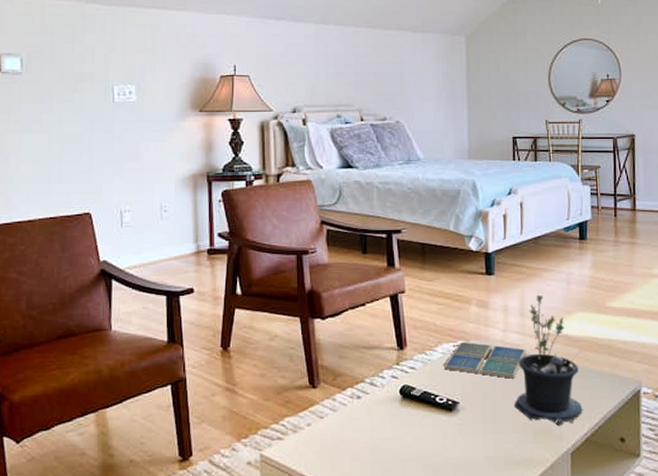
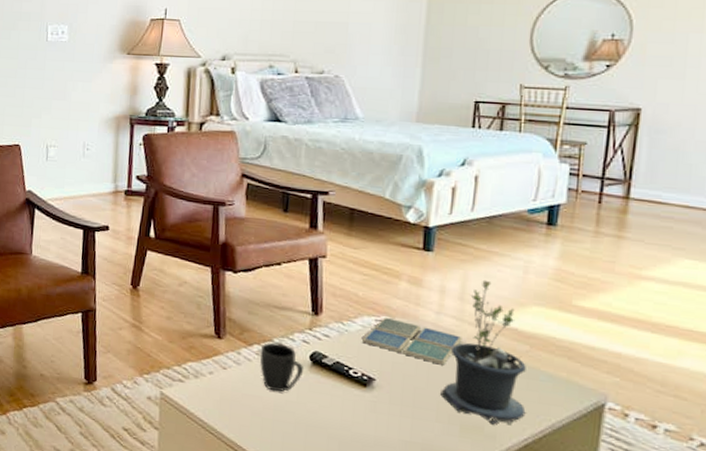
mug: none [353,383,396,432] -> present [259,342,304,392]

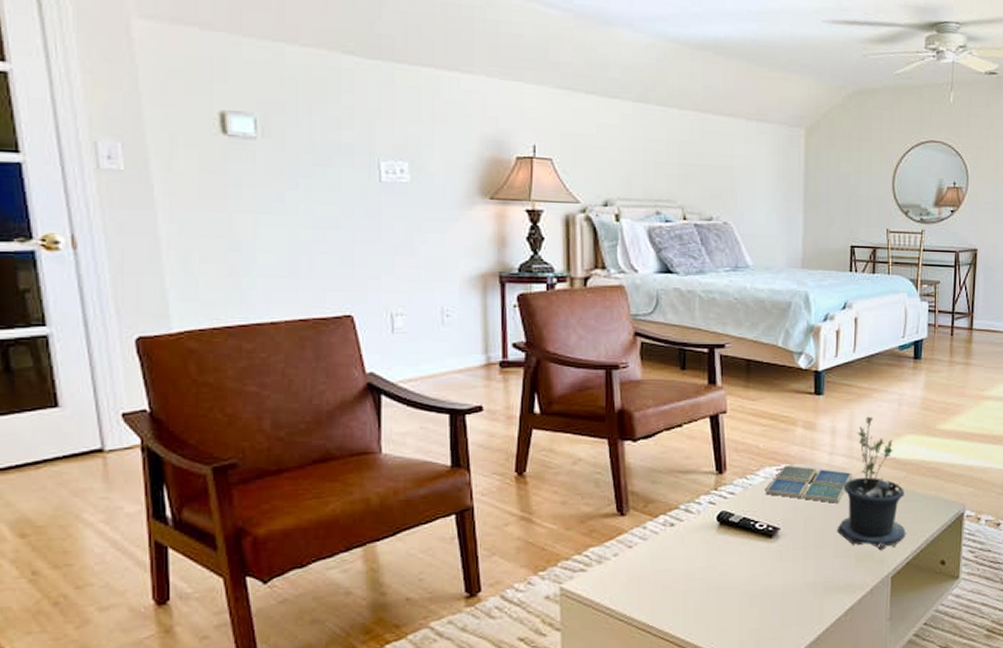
mug: present [259,342,304,392] -> none [666,509,712,561]

